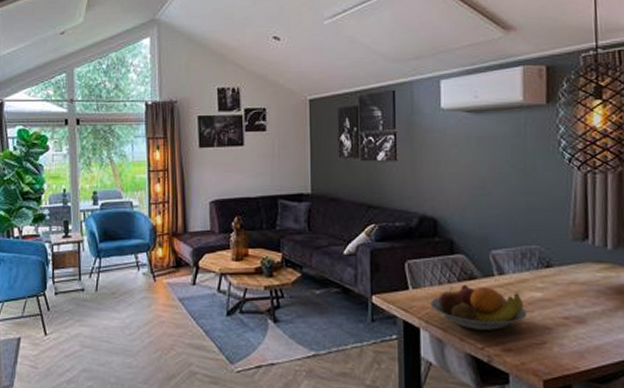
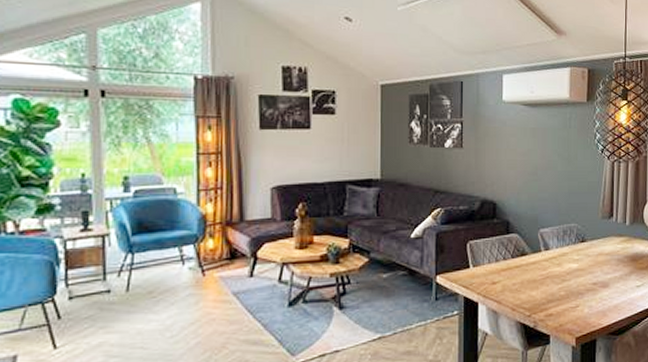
fruit bowl: present [429,284,527,330] -> none [487,260,565,300]

